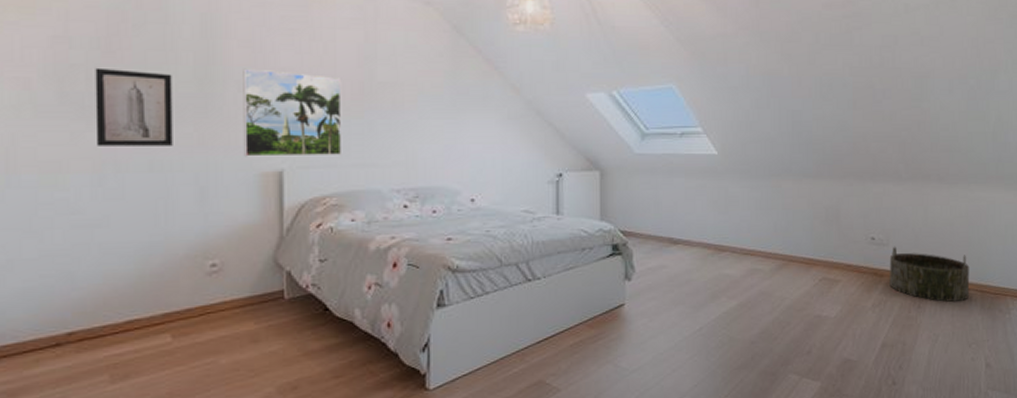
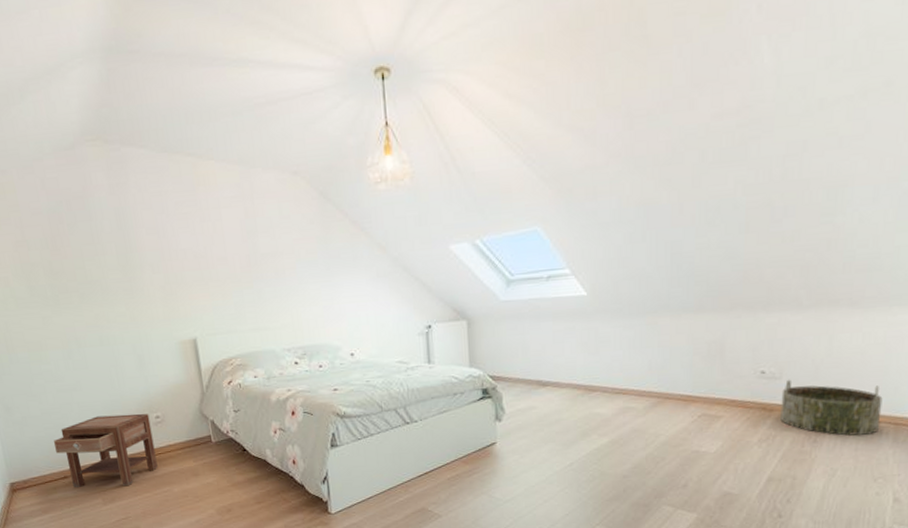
nightstand: none [49,260,203,359] -> present [53,413,158,487]
wall art: present [95,67,173,146] -> none [49,263,113,328]
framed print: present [243,68,342,157] -> none [153,252,240,329]

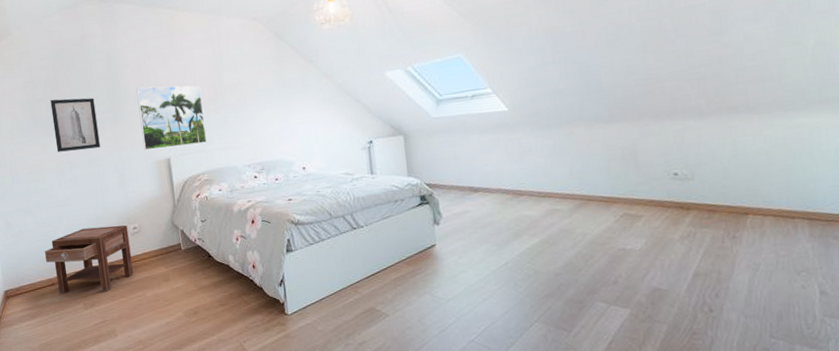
wall art: none [49,263,113,328] -> present [50,97,101,152]
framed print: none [153,252,240,329] -> present [136,85,207,151]
basket: present [780,379,883,436] -> none [696,179,794,231]

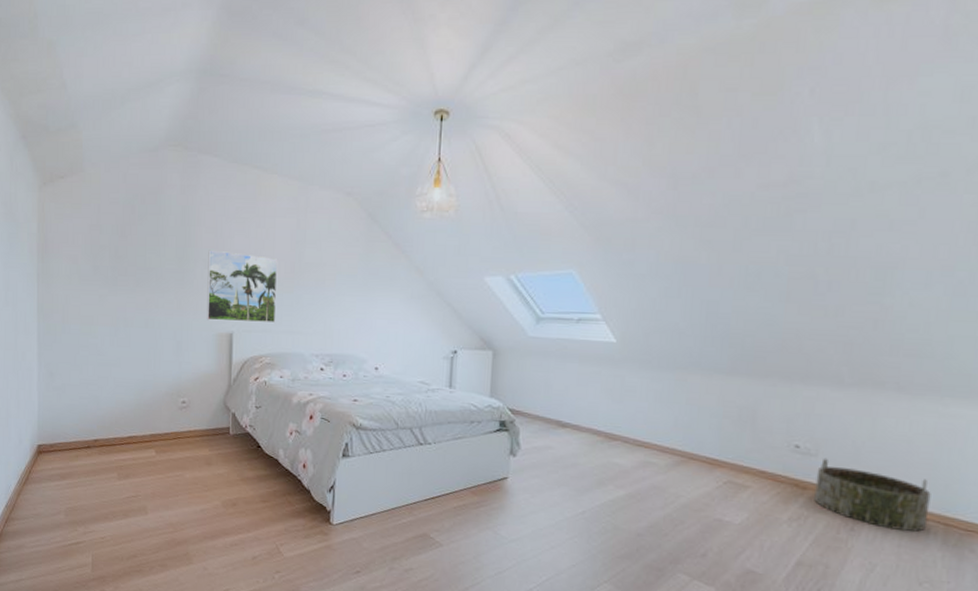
nightstand: present [44,225,134,294] -> none [84,393,176,465]
wall art: present [50,97,101,152] -> none [114,248,162,309]
basket: none [696,179,794,231] -> present [814,458,931,532]

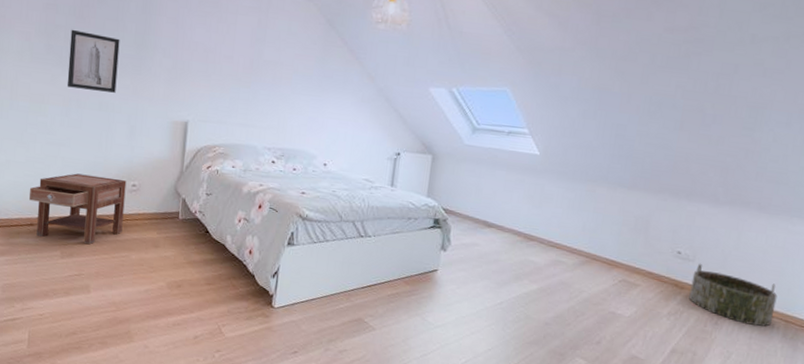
nightstand: none [84,393,176,465] -> present [29,173,127,245]
wall art: none [114,248,162,309] -> present [67,29,120,93]
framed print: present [206,250,278,323] -> none [162,39,238,115]

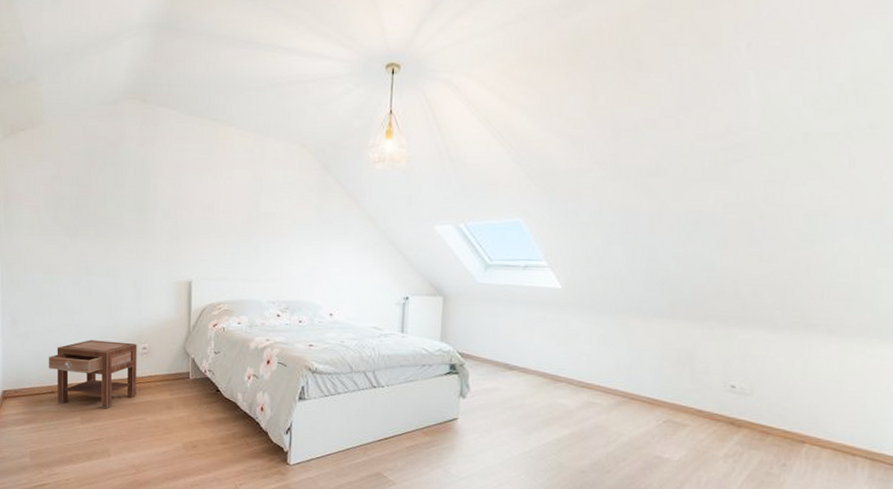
wall art: present [67,29,120,93] -> none [75,199,122,258]
basket: present [689,263,777,327] -> none [749,397,859,466]

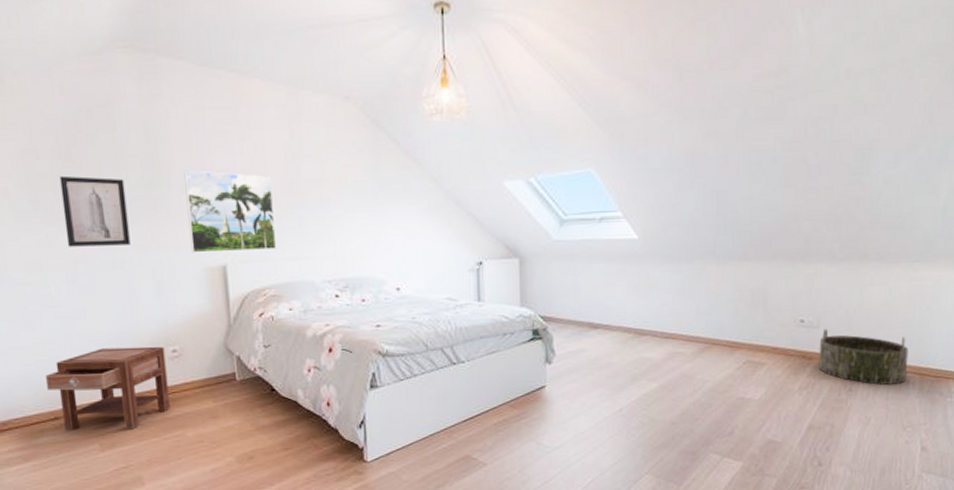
wall art: none [75,199,122,258] -> present [59,175,131,247]
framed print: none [166,200,235,271] -> present [184,170,277,253]
basket: none [749,397,859,466] -> present [819,328,909,385]

